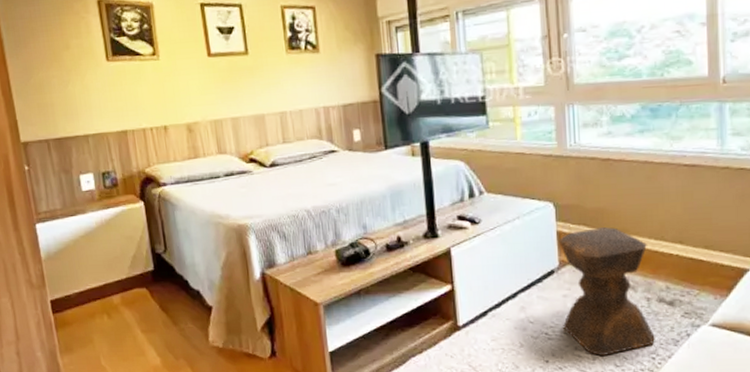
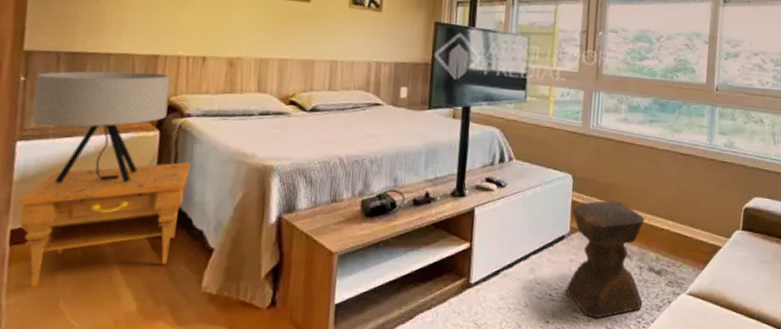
table lamp: none [36,147,146,258] -> present [32,71,170,184]
nightstand: none [50,227,179,347] -> present [18,161,192,287]

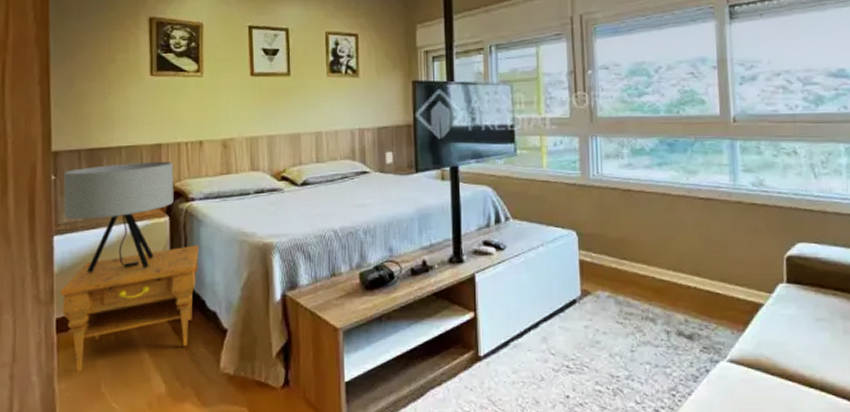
stool: present [566,200,645,319] -> none [581,257,675,393]

